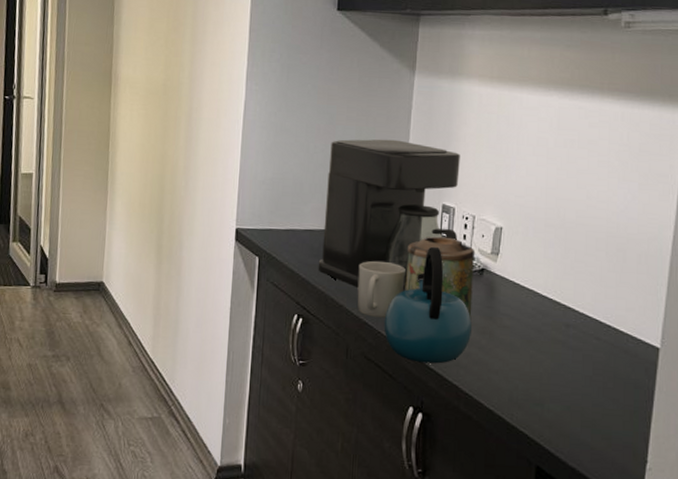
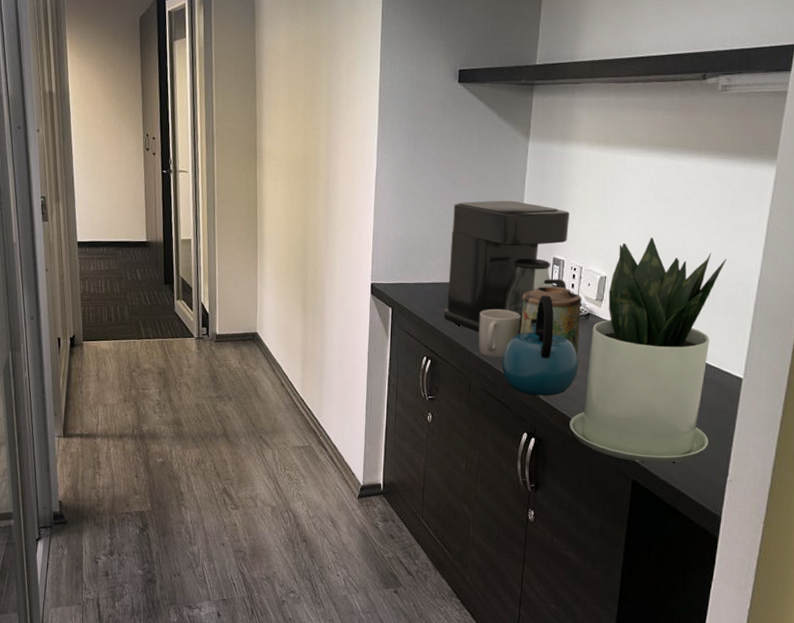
planter: none [462,185,636,447] -> present [569,238,726,463]

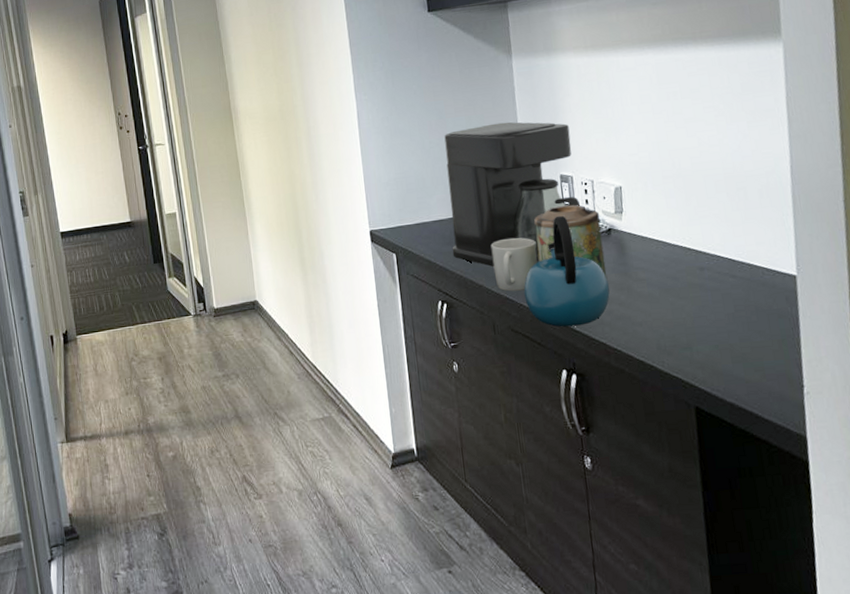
planter: present [569,238,726,463] -> none [611,138,774,385]

